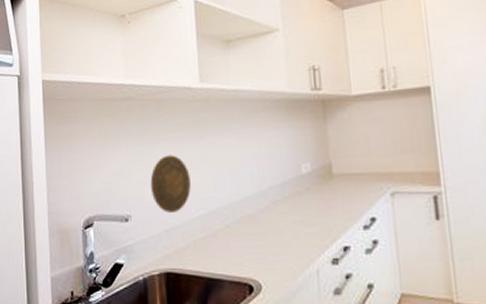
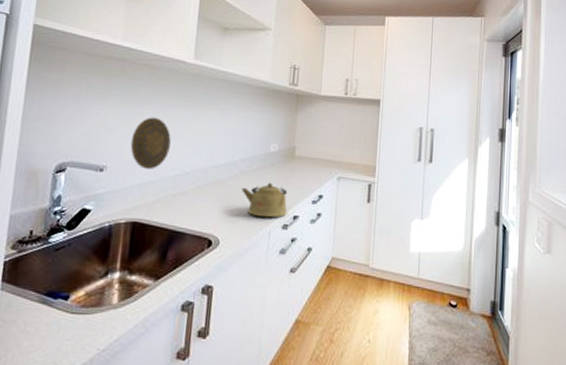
kettle: none [276,210,335,253] -> present [242,182,288,218]

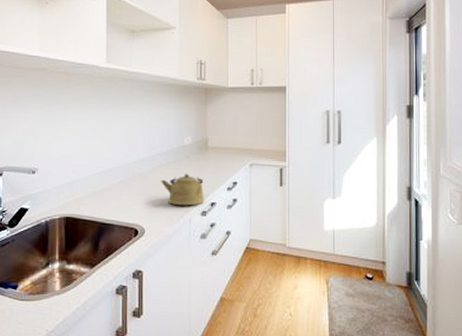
decorative plate: present [130,117,171,169] -> none [57,121,92,168]

